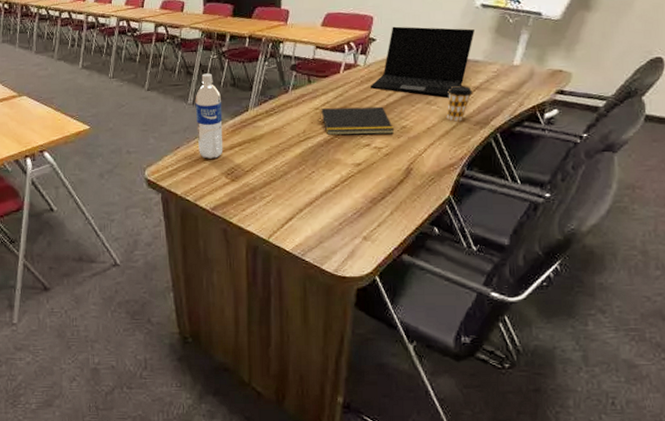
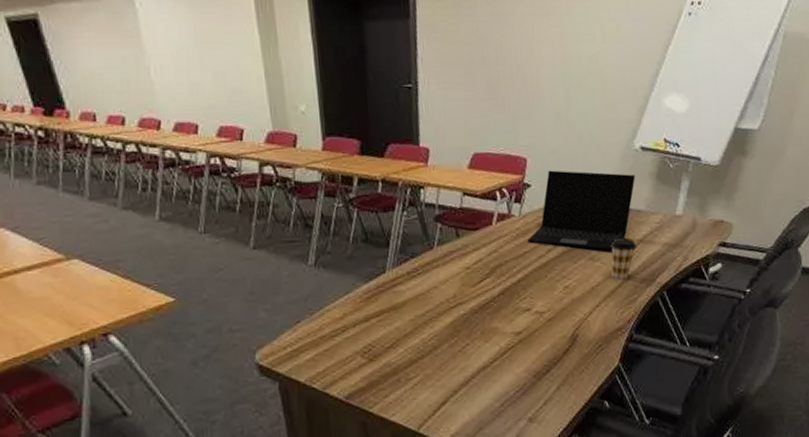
water bottle: present [195,73,223,159] -> none [317,226,357,335]
notepad: present [319,106,395,136] -> none [471,264,557,300]

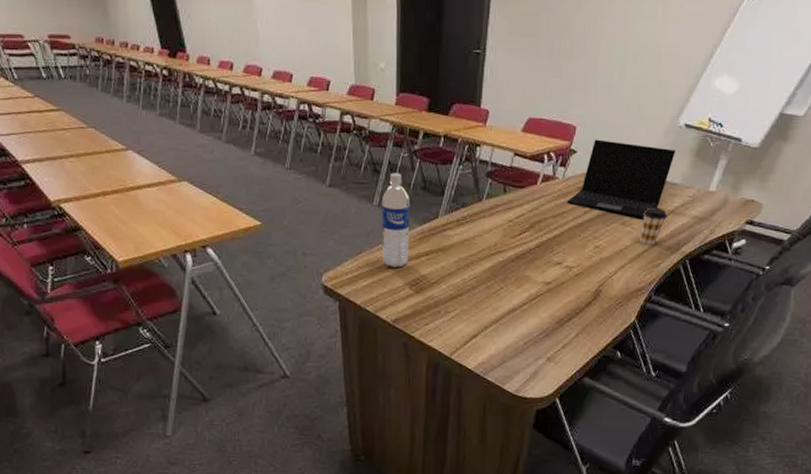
water bottle: none [317,226,357,335] -> present [381,173,411,268]

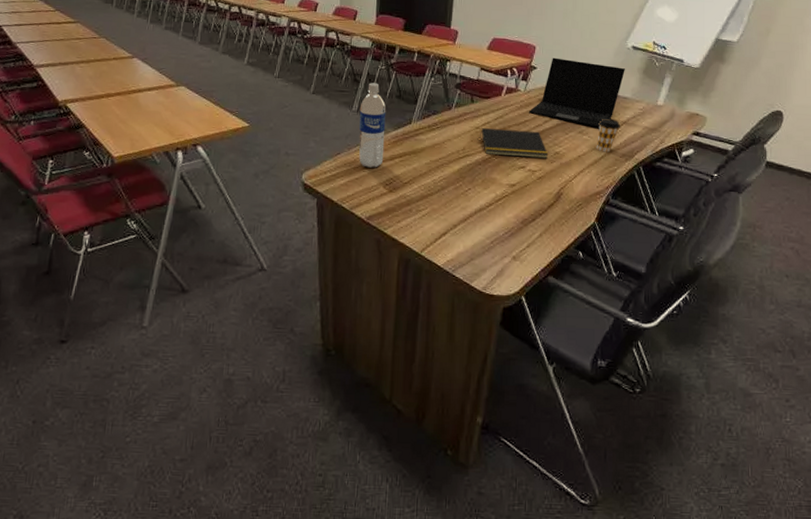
notepad: none [512,221,588,253] -> present [479,128,549,158]

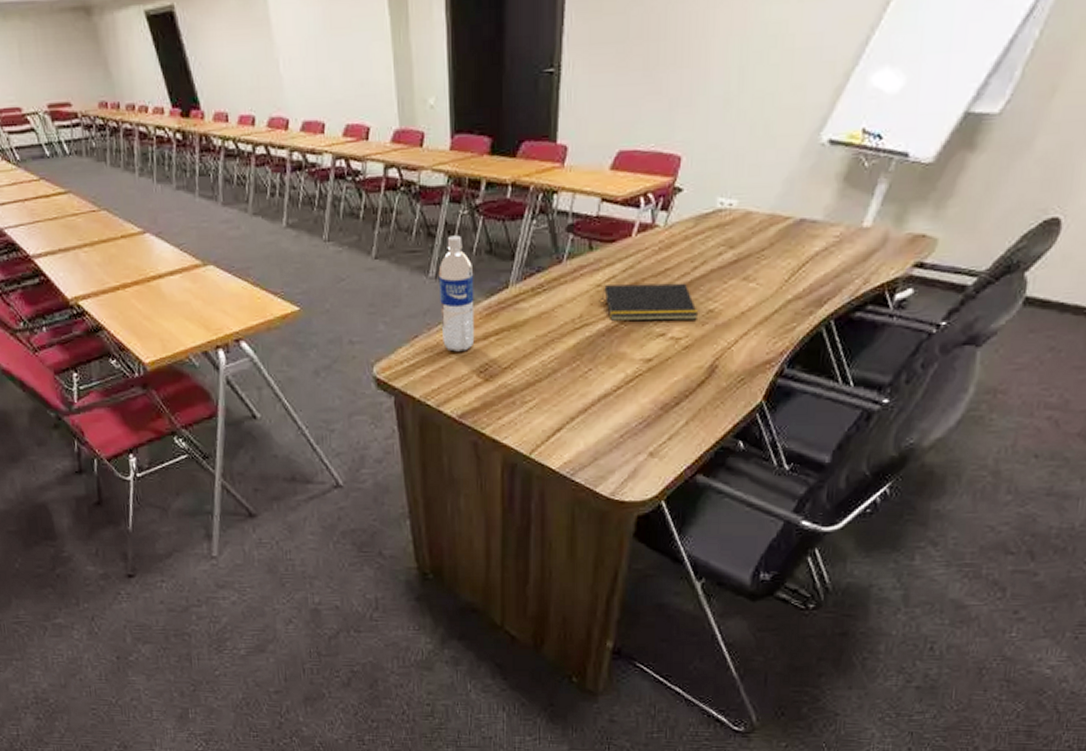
laptop: present [529,57,625,129] -> none [671,171,816,271]
coffee cup: present [596,118,620,153] -> none [767,254,804,304]

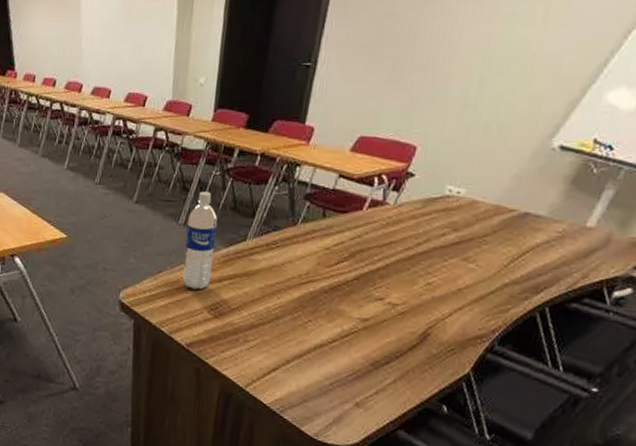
notepad: present [601,283,699,322] -> none [327,249,418,290]

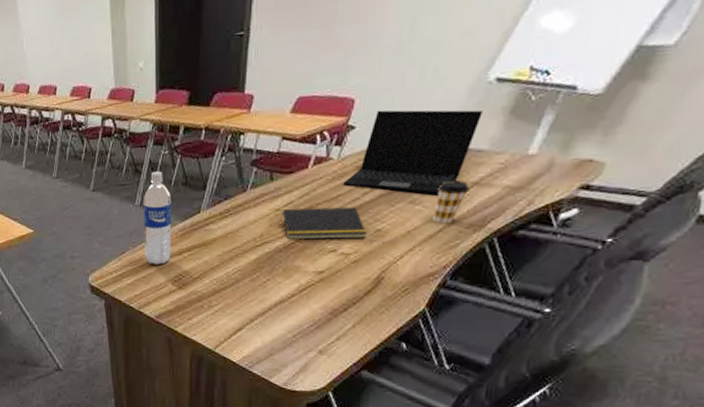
notepad: none [327,249,418,290] -> present [279,206,368,240]
laptop: none [397,161,544,256] -> present [343,110,482,196]
coffee cup: none [485,242,525,287] -> present [432,180,469,224]

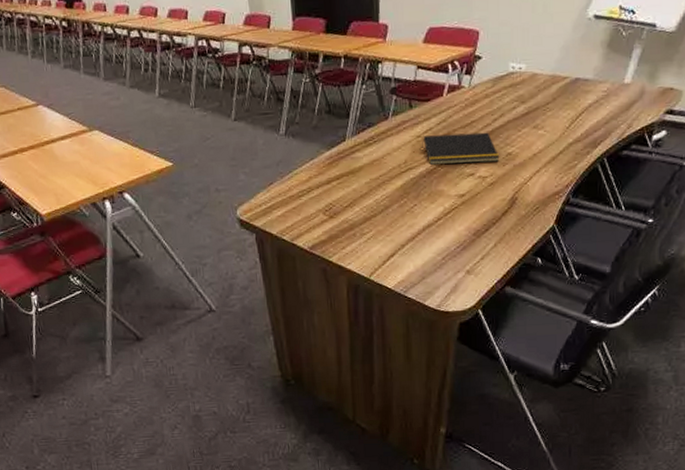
water bottle: present [143,171,172,265] -> none [287,99,320,195]
laptop: present [343,110,482,196] -> none [475,42,586,121]
coffee cup: present [432,180,469,224] -> none [553,106,581,147]

